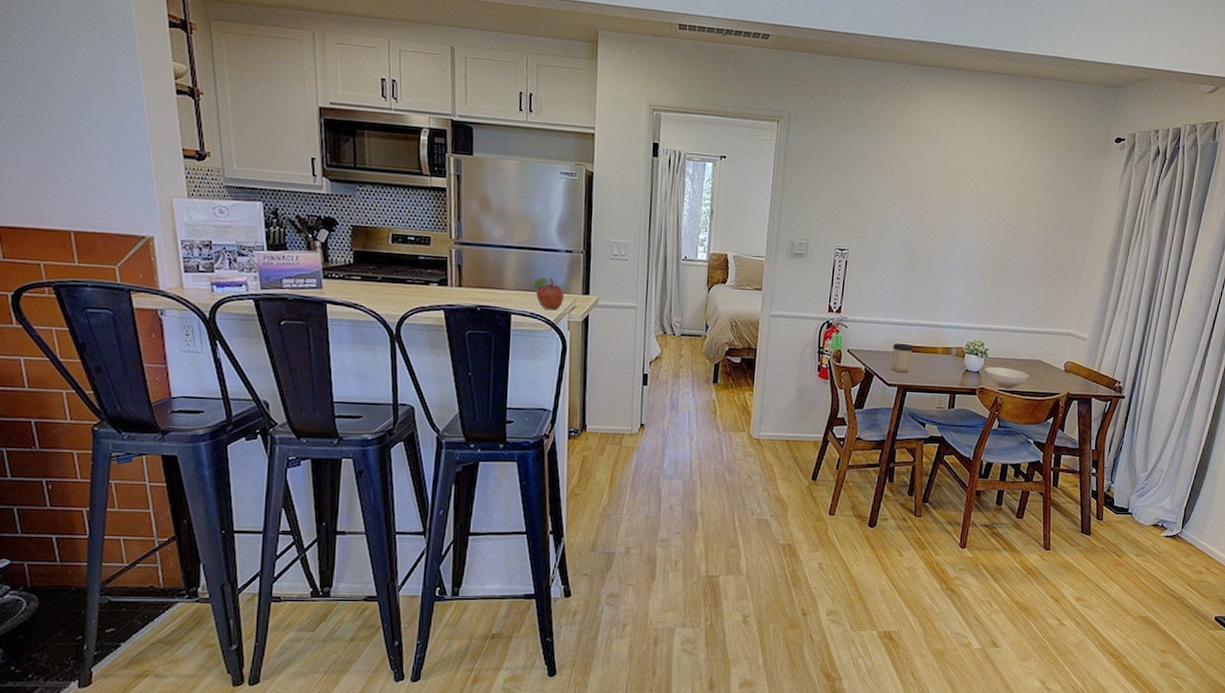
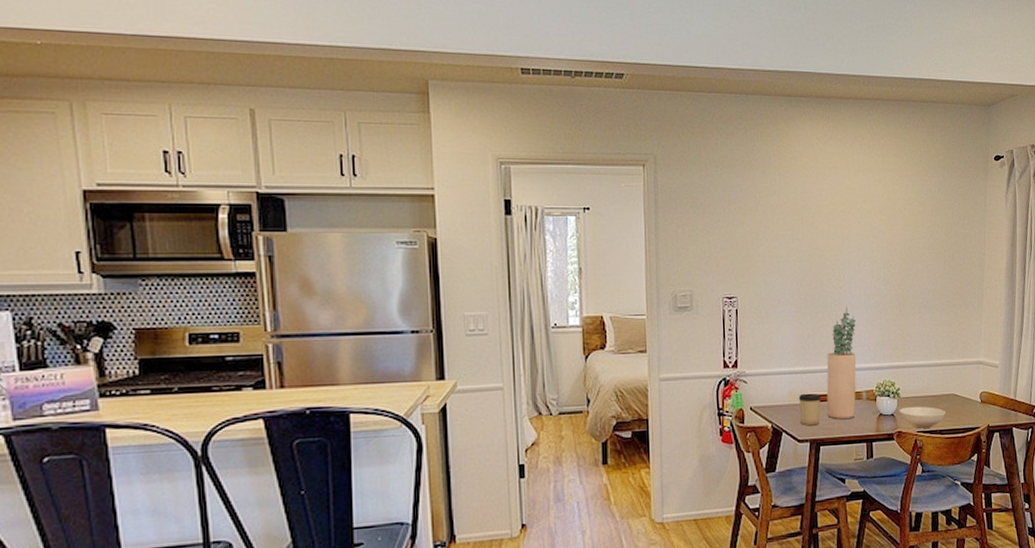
fruit: present [533,277,565,311] -> none [375,365,415,403]
vase: none [917,269,955,371] -> present [826,307,857,420]

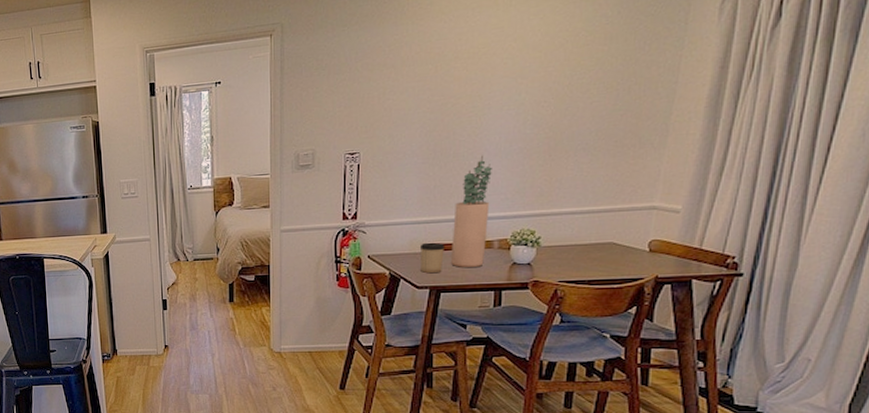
bowl: present [899,406,946,429] -> none [538,255,599,278]

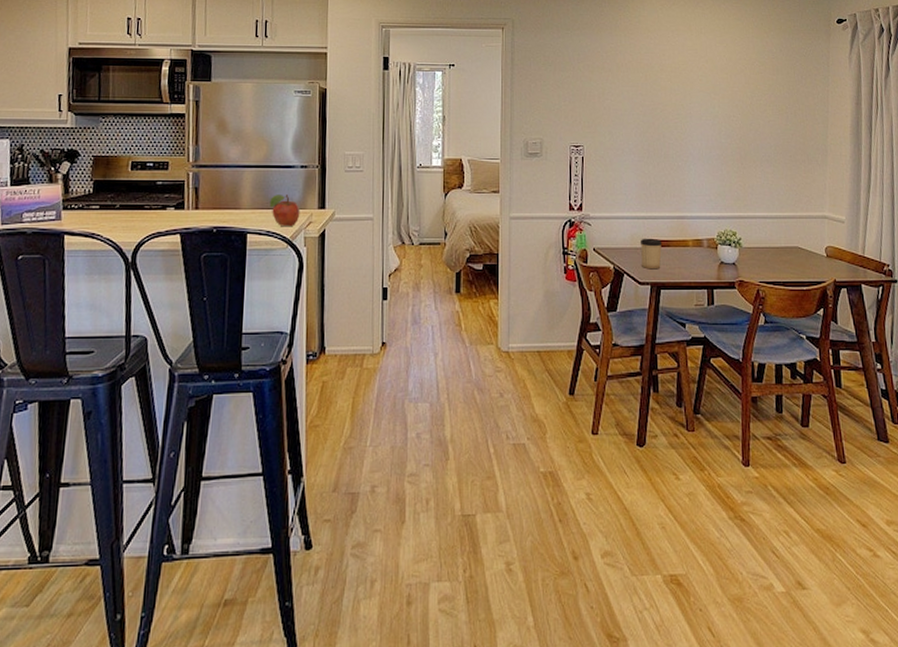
fruit: none [59,223,86,251] -> present [269,195,300,227]
vase: present [451,155,492,268] -> none [667,158,698,266]

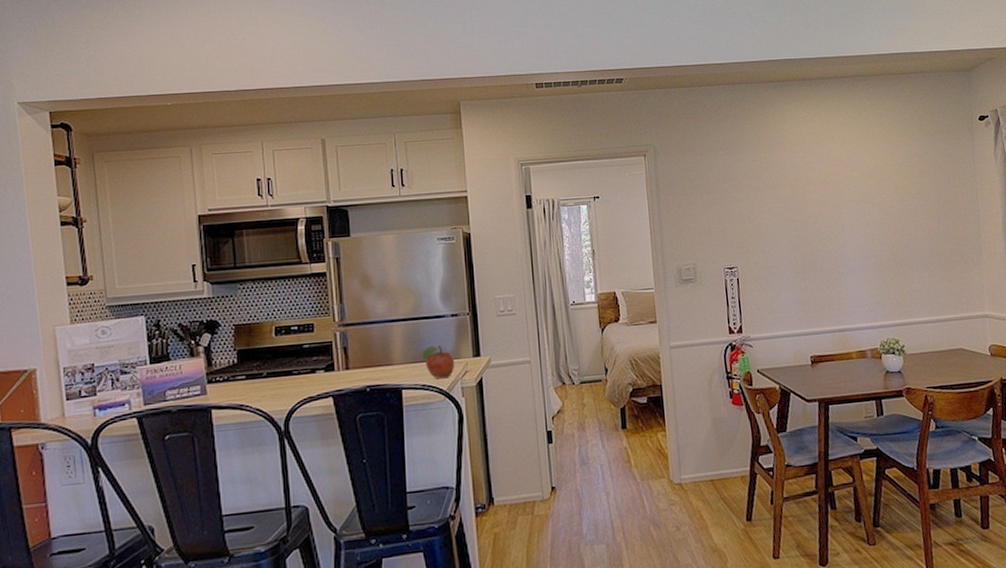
cup: present [639,238,663,270] -> none [803,354,827,386]

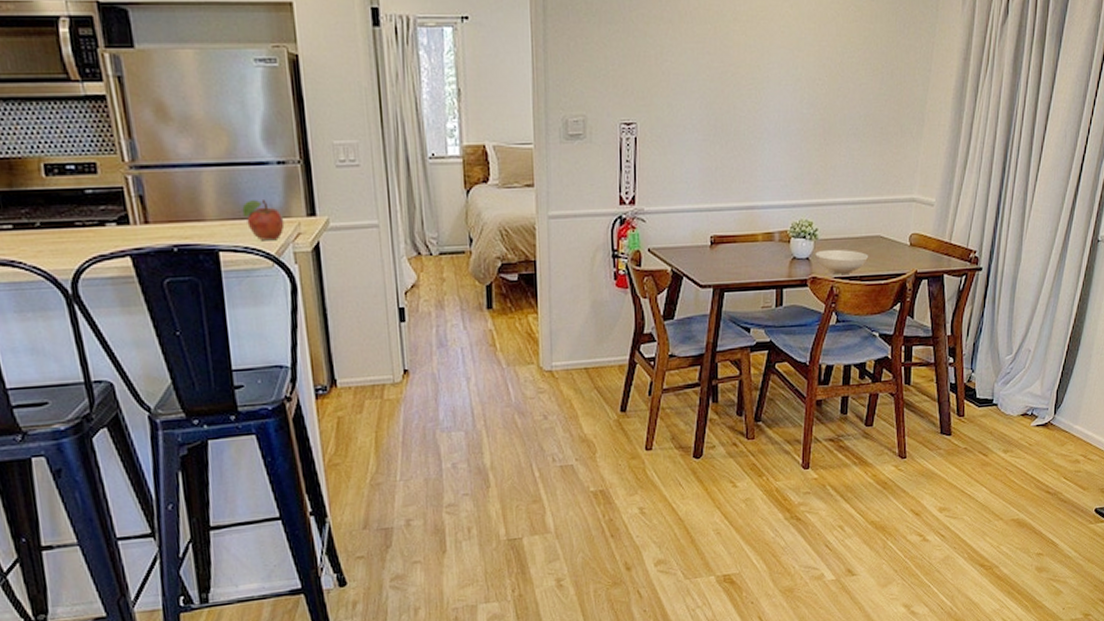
bowl: none [906,362,955,385] -> present [815,249,869,274]

